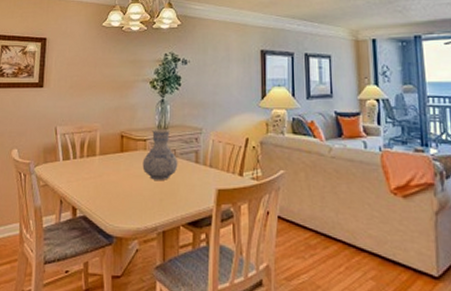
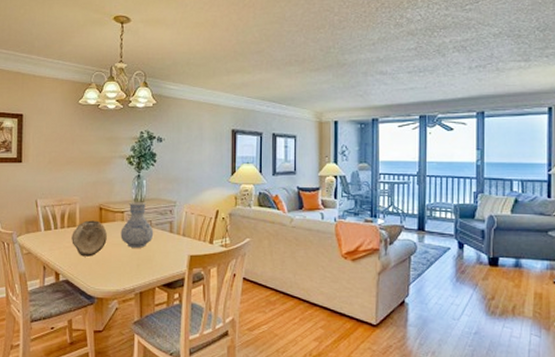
bowl: none [91,149,128,190] -> present [72,220,107,257]

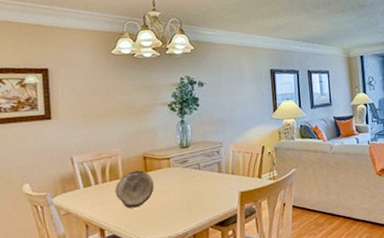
vase: present [120,202,154,248] -> none [168,146,203,193]

